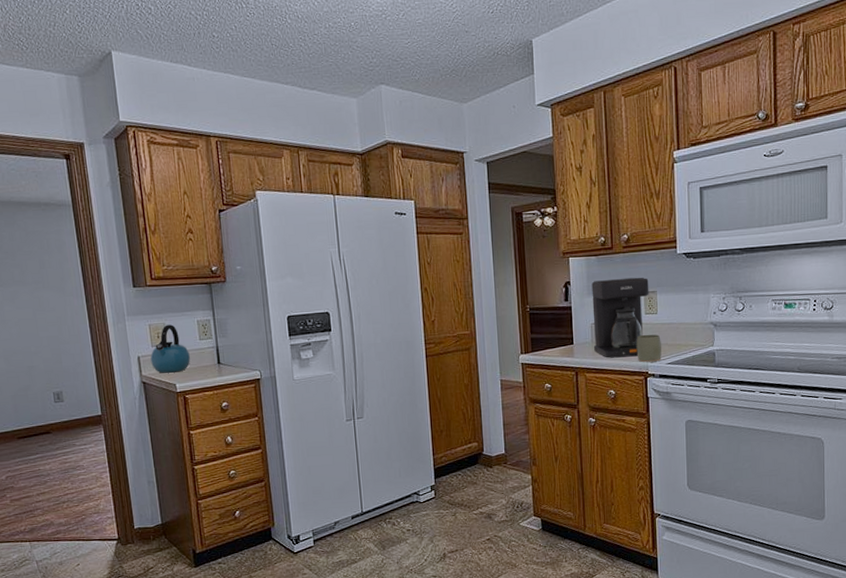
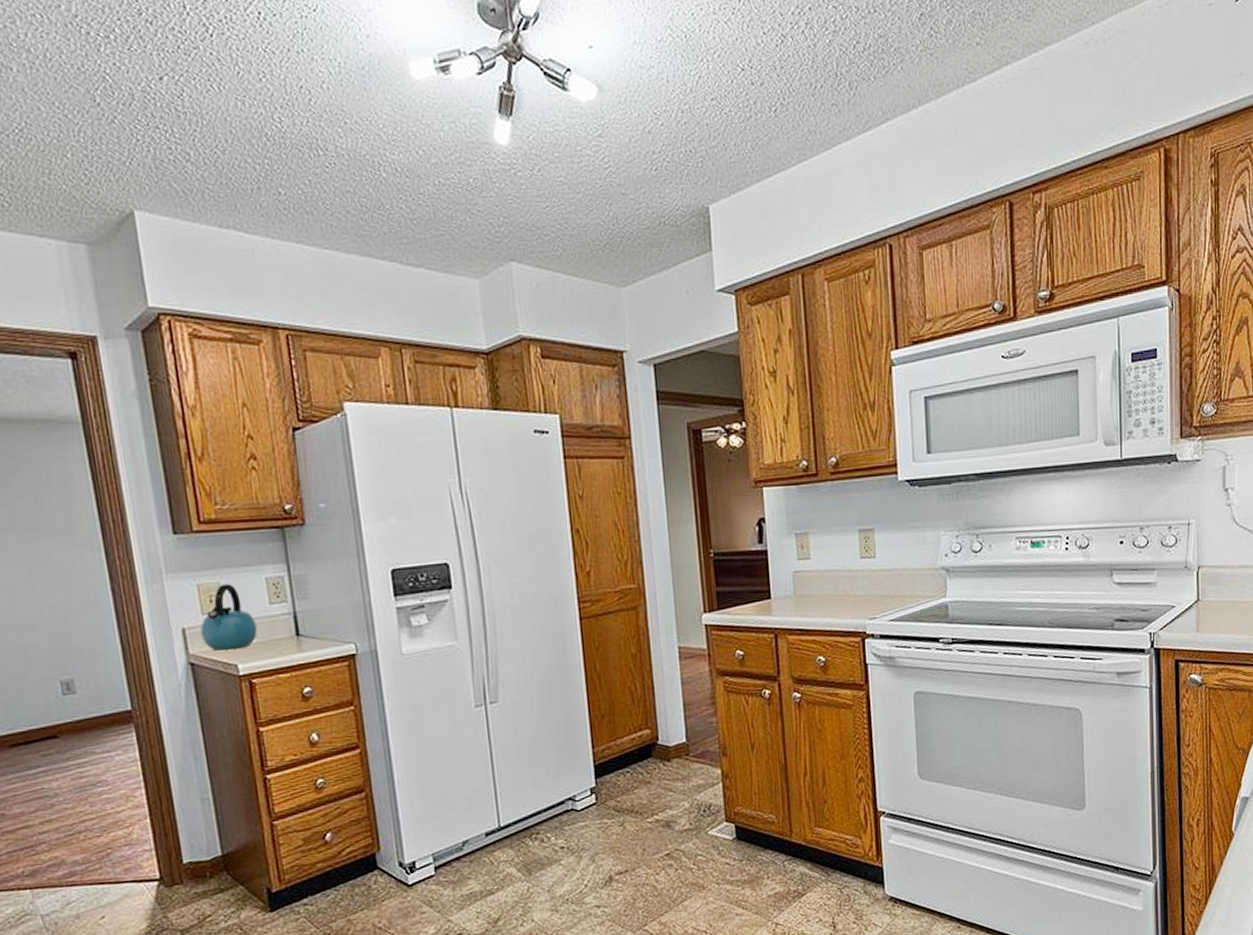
coffee maker: present [591,277,649,358] -> none [792,511,865,616]
mug: present [636,334,662,363] -> none [850,584,883,620]

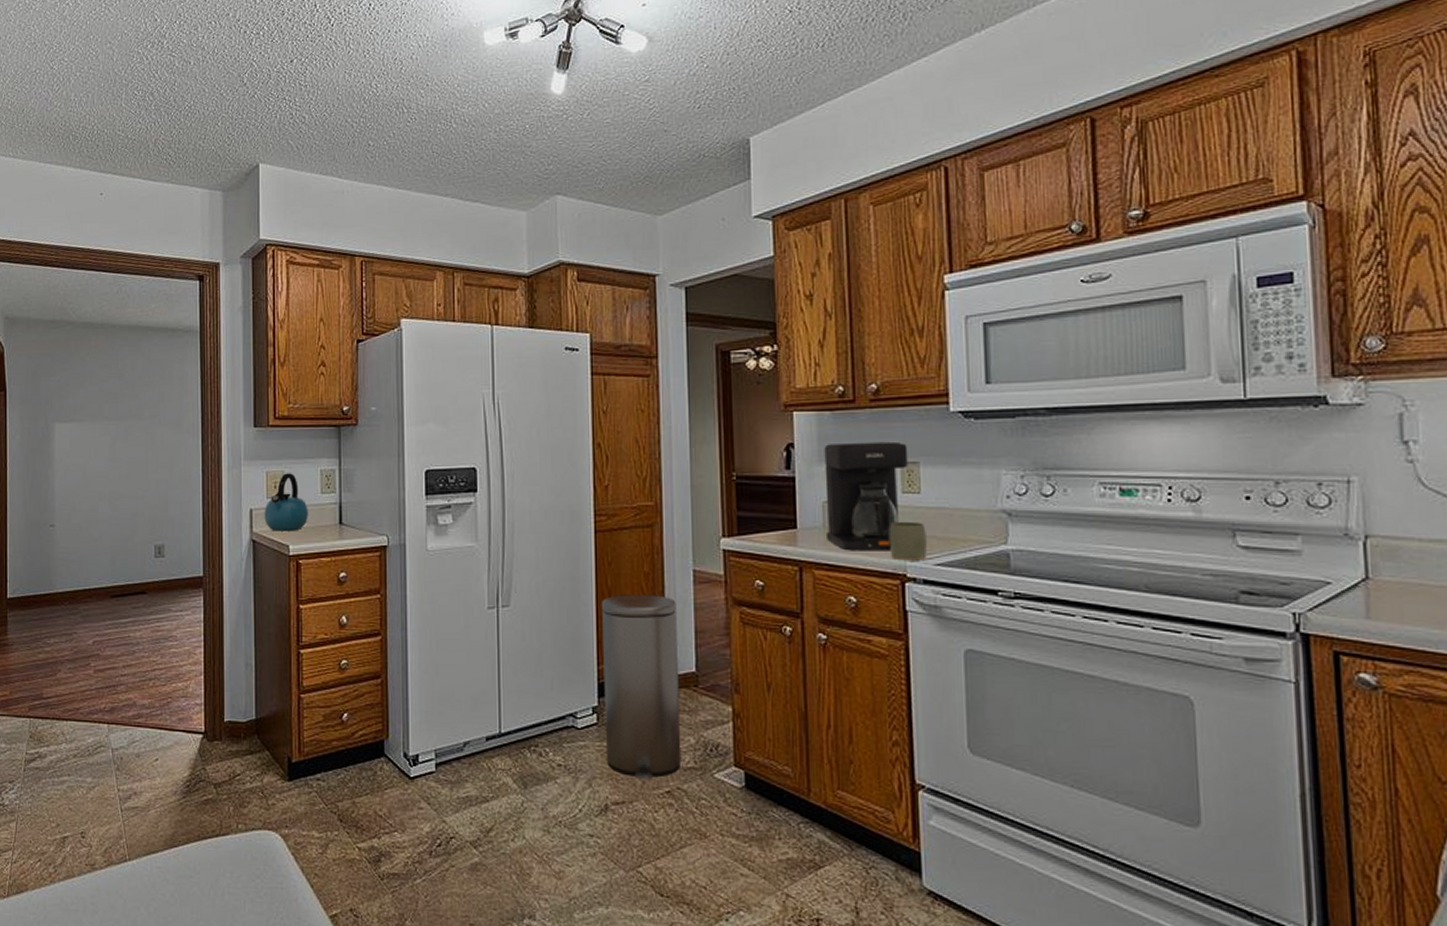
pedal bin: none [591,674,678,848] -> present [601,595,682,780]
coffee maker: none [792,511,865,616] -> present [824,441,908,551]
mug: none [850,584,883,620] -> present [888,521,928,561]

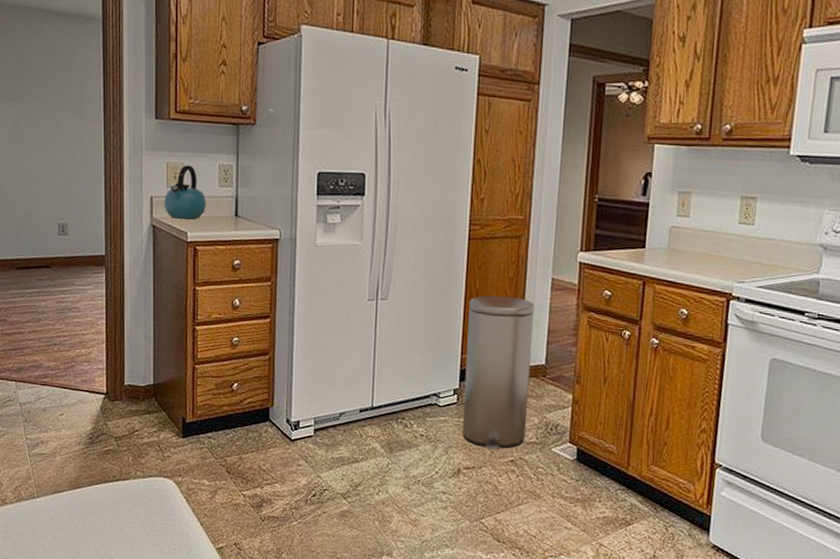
coffee maker: present [824,441,908,551] -> none [670,176,749,272]
mug: present [888,521,928,561] -> none [721,248,755,283]

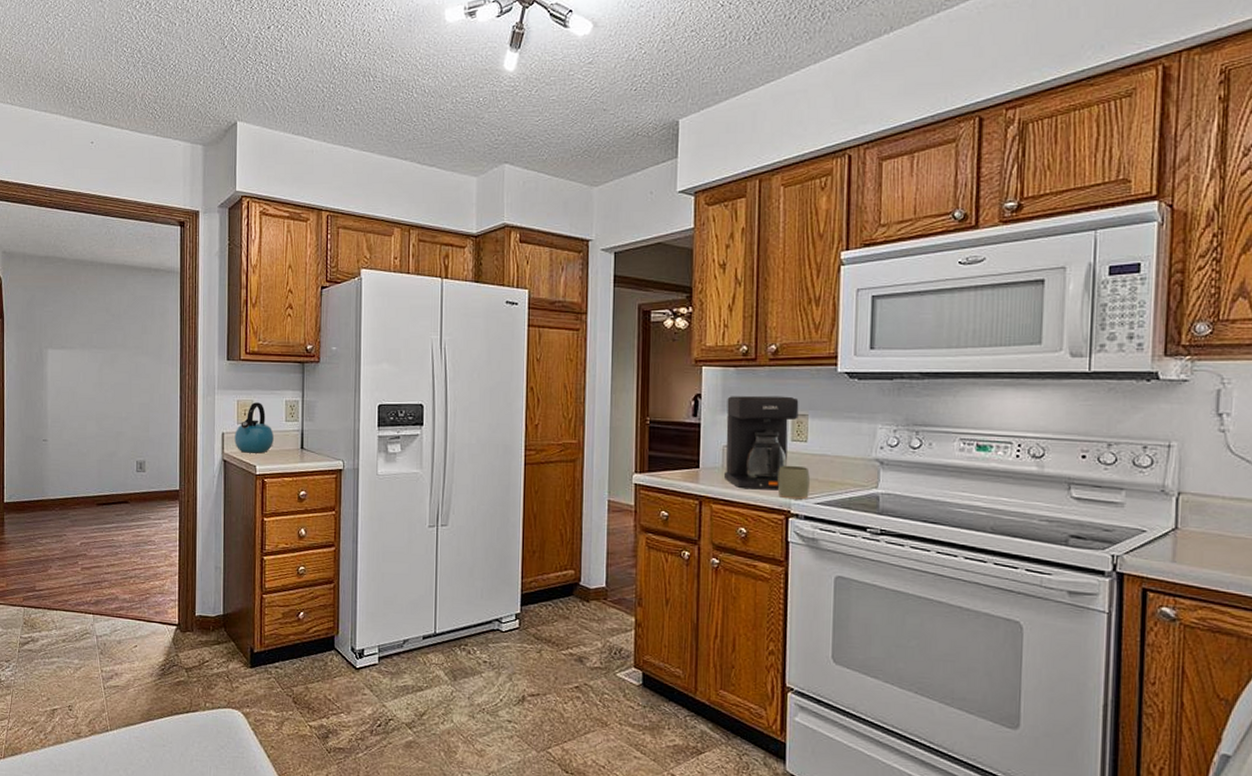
pedal bin: present [462,295,534,451] -> none [525,519,592,677]
coffee maker: none [670,176,749,272] -> present [725,395,799,490]
mug: none [721,248,755,283] -> present [777,465,811,500]

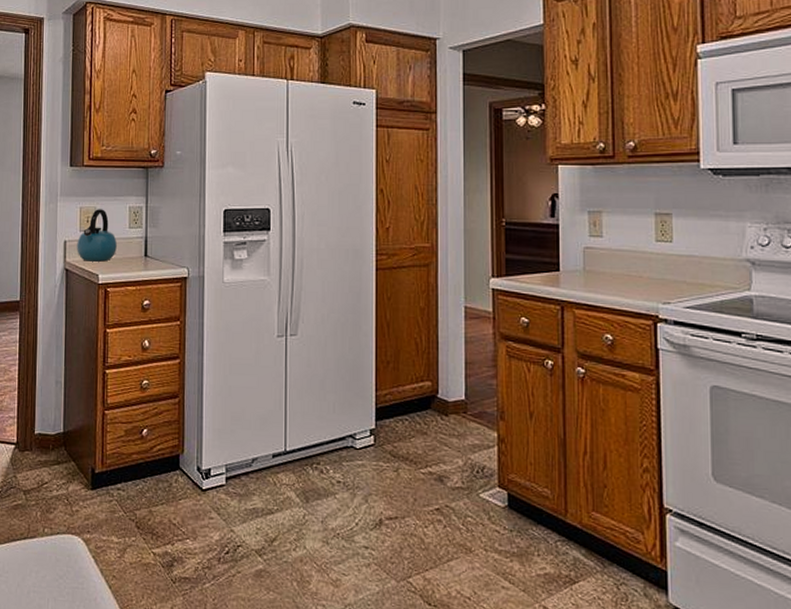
coffee maker: present [725,395,799,490] -> none [586,194,662,294]
mug: present [777,465,811,500] -> none [643,267,679,304]

